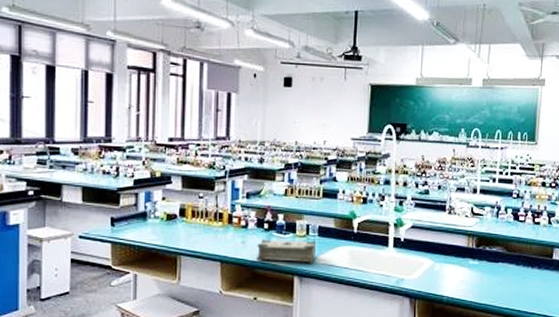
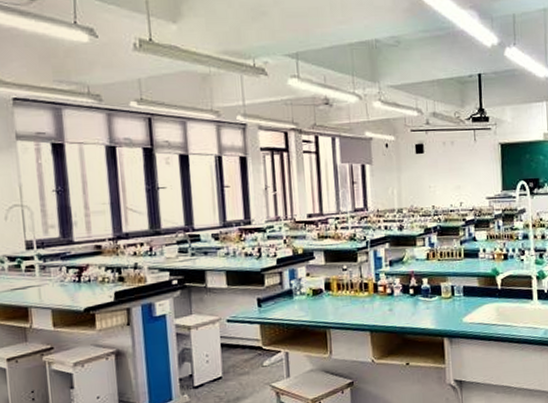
book: present [256,238,317,265] -> none [404,300,463,327]

